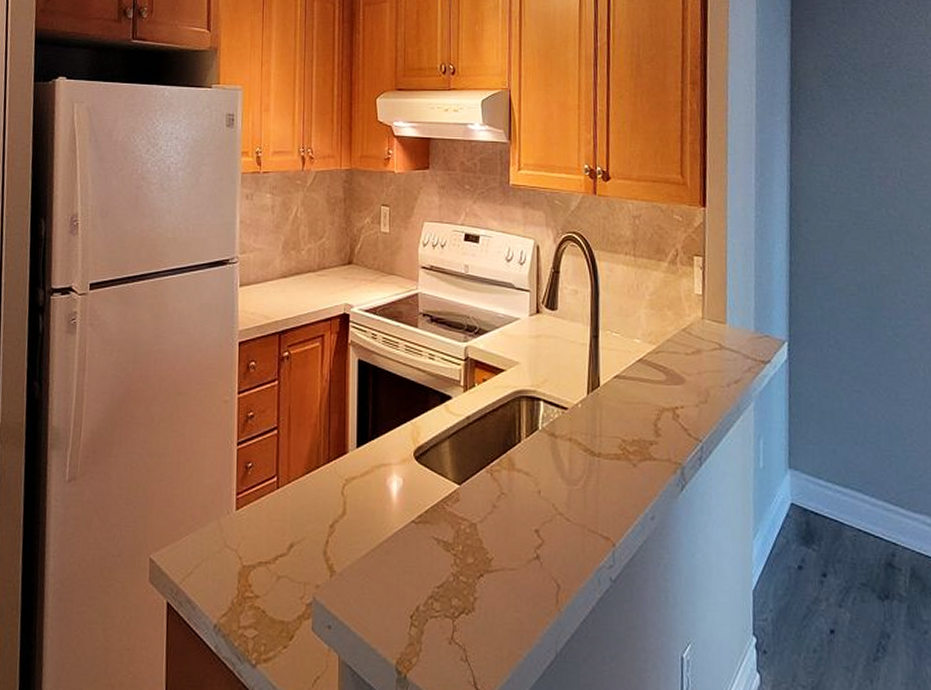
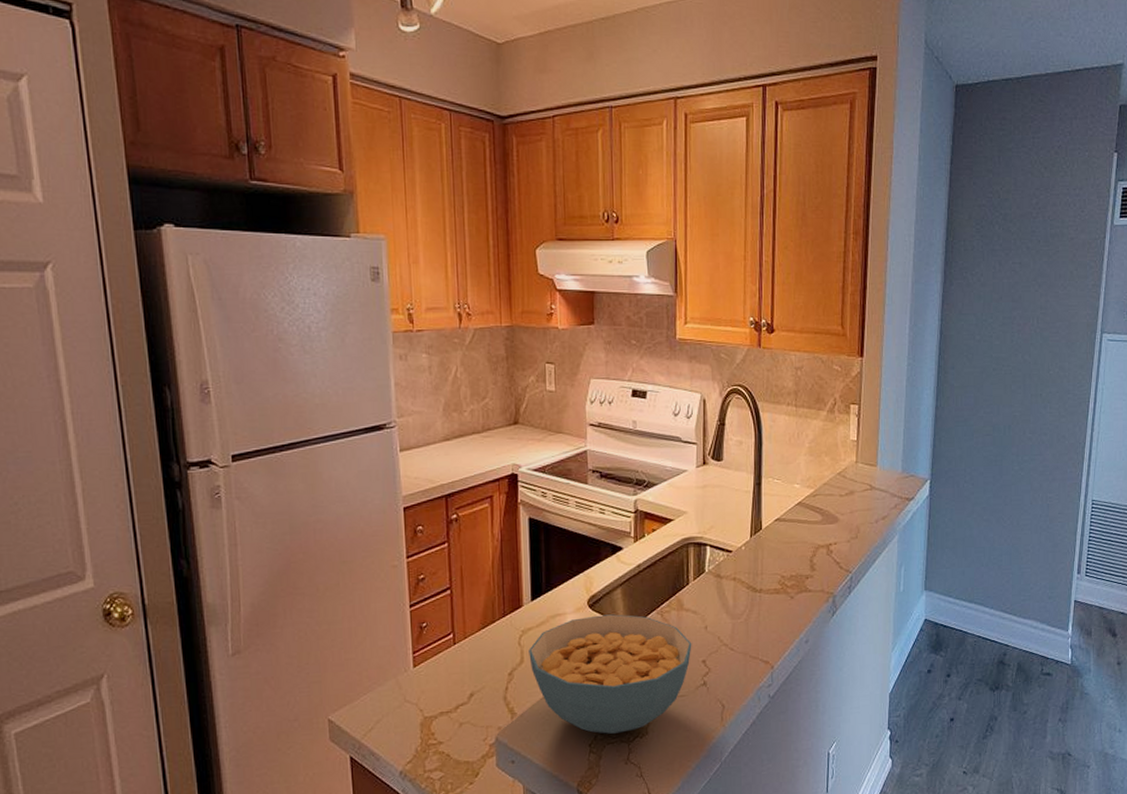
cereal bowl: none [351,469,524,606] -> present [529,614,692,734]

